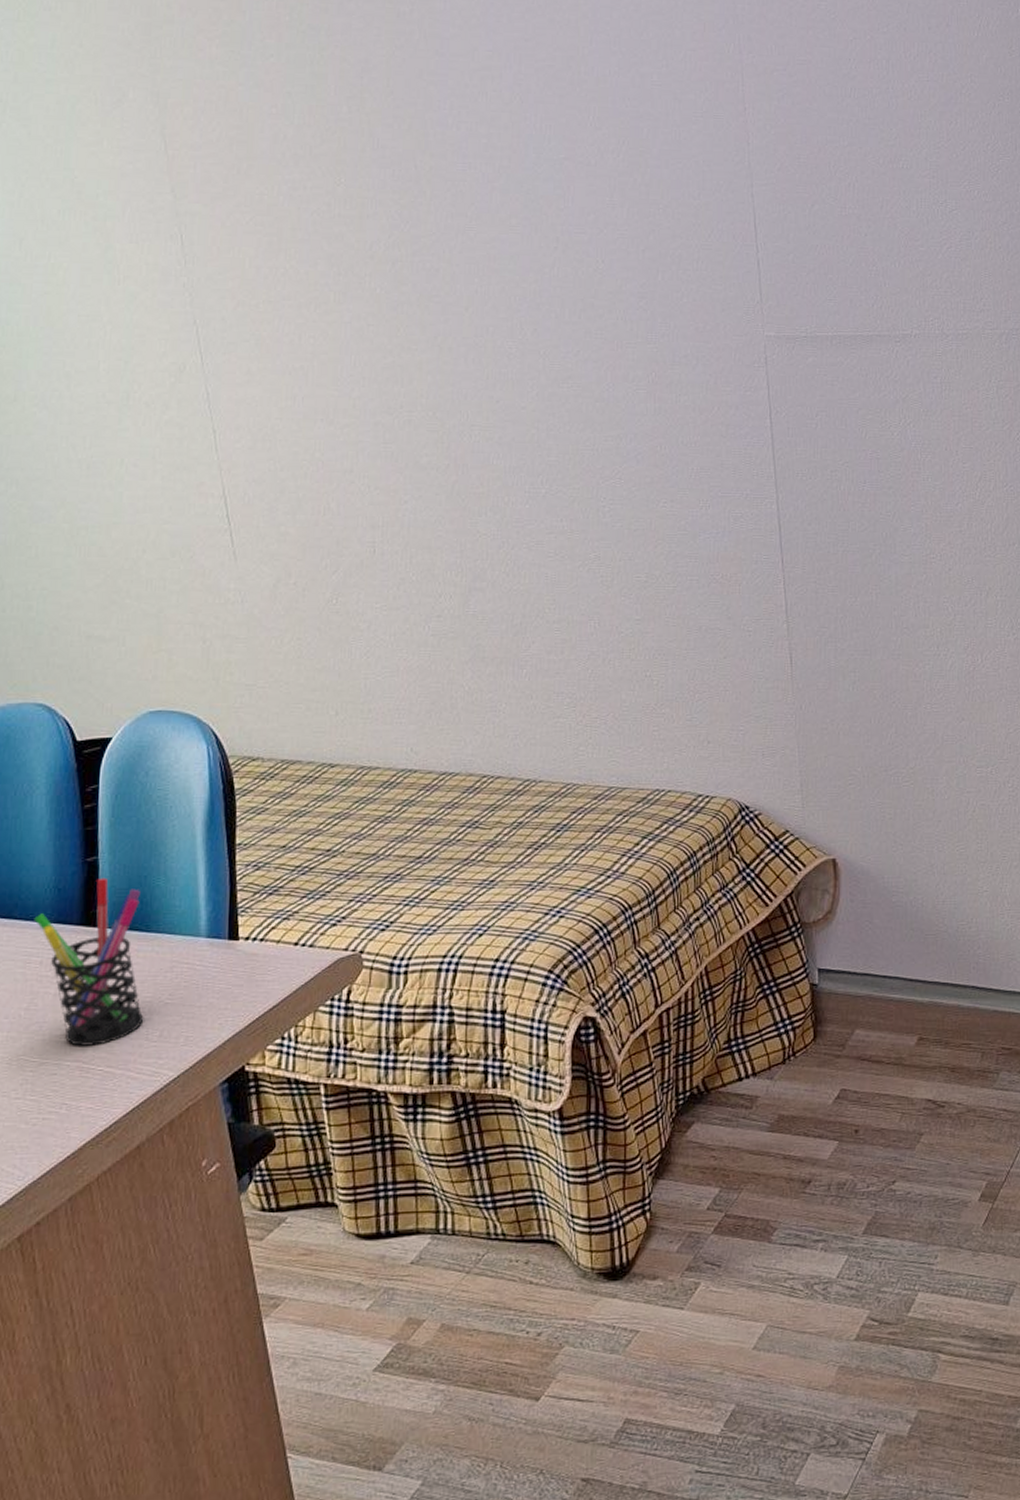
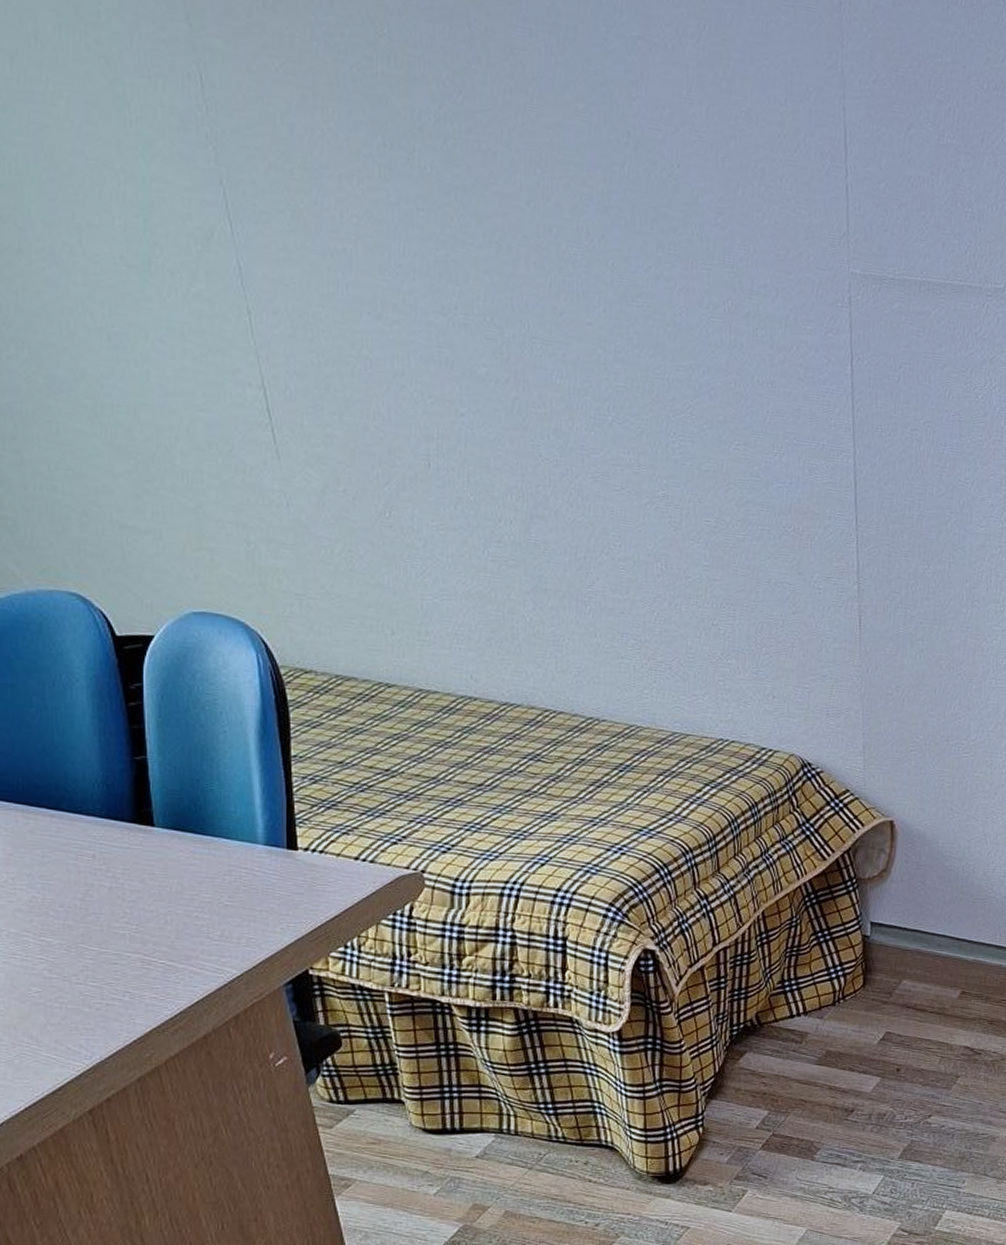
pen holder: present [34,877,144,1046] -> none [83,777,204,940]

